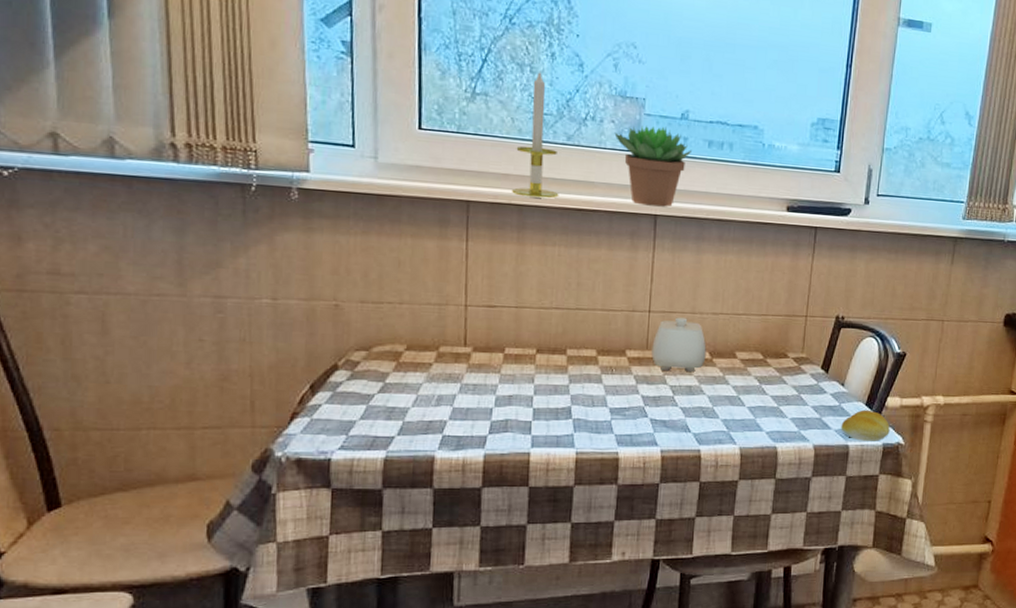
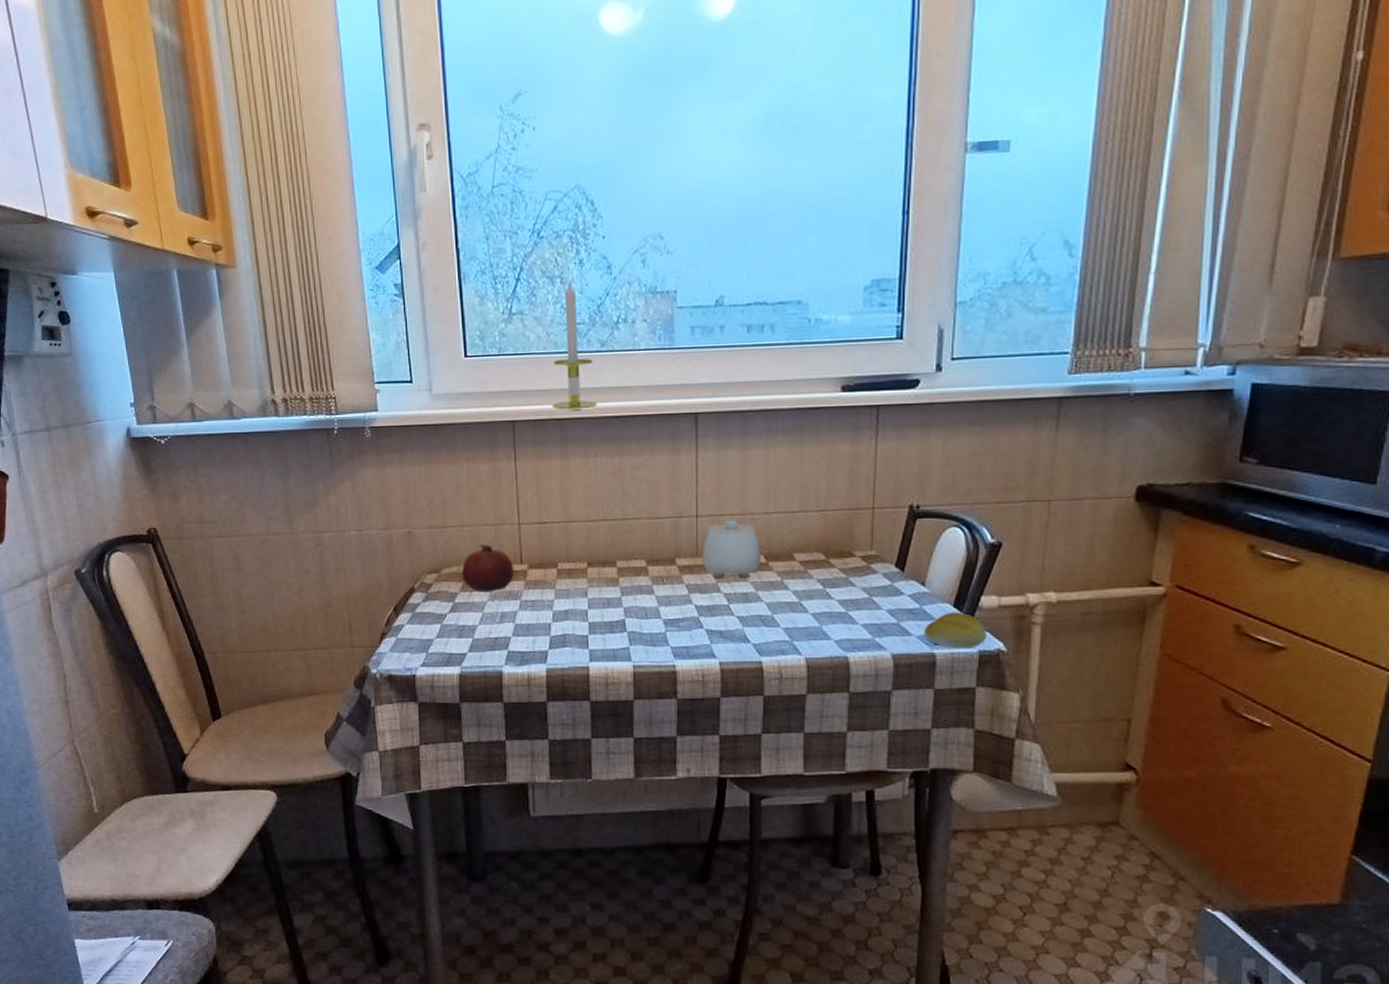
fruit: none [395,324,457,374] -> present [461,545,515,592]
succulent plant: present [614,125,691,207] -> none [647,317,729,405]

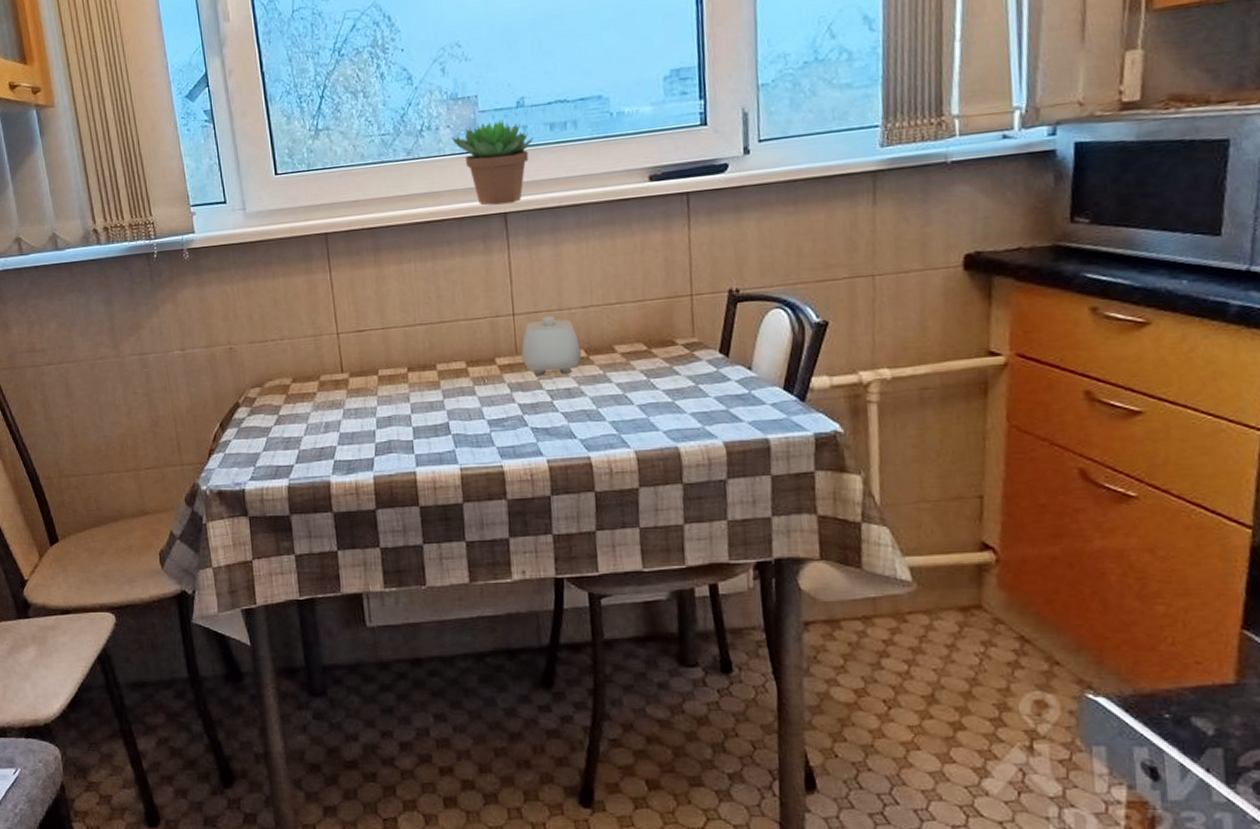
fruit: present [461,545,515,592] -> none [284,356,336,404]
candle: present [553,280,597,410] -> none [361,94,407,220]
succulent plant: none [647,317,729,405] -> present [451,119,533,206]
bread roll: present [924,612,987,649] -> none [755,394,821,433]

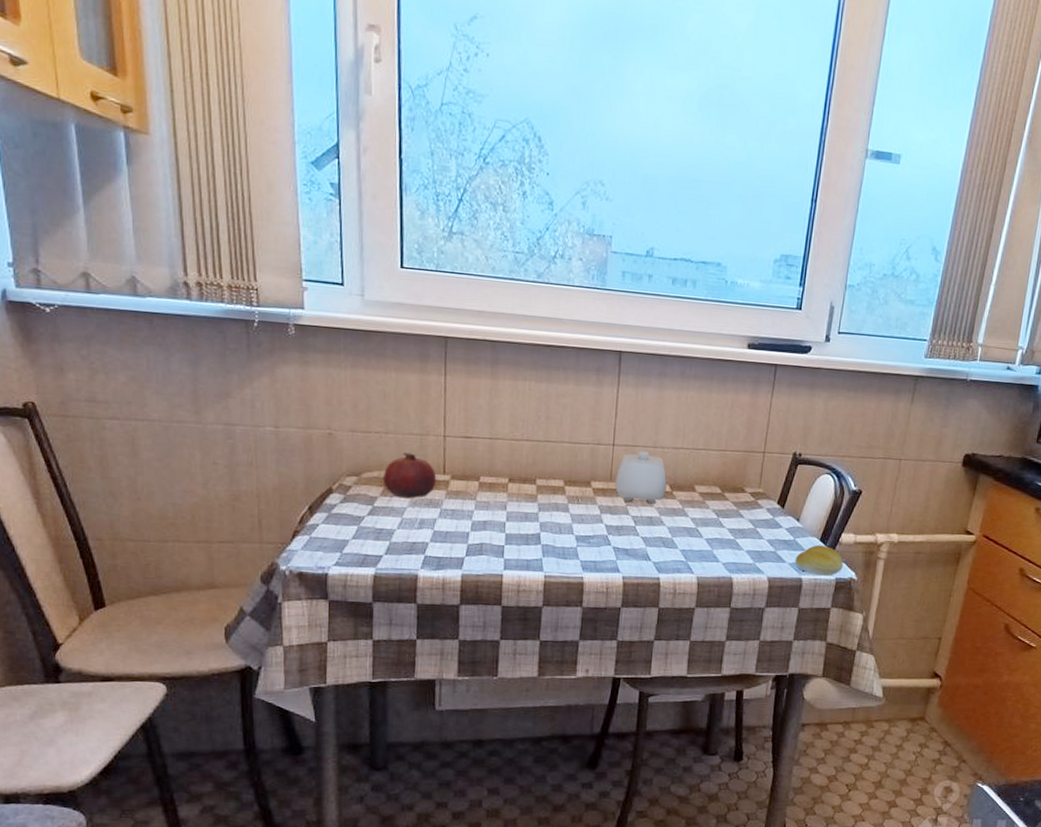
fruit: none [284,356,336,404] -> present [382,452,437,499]
succulent plant: present [451,119,533,206] -> none [582,263,656,344]
bread roll: none [755,394,821,433] -> present [795,544,843,576]

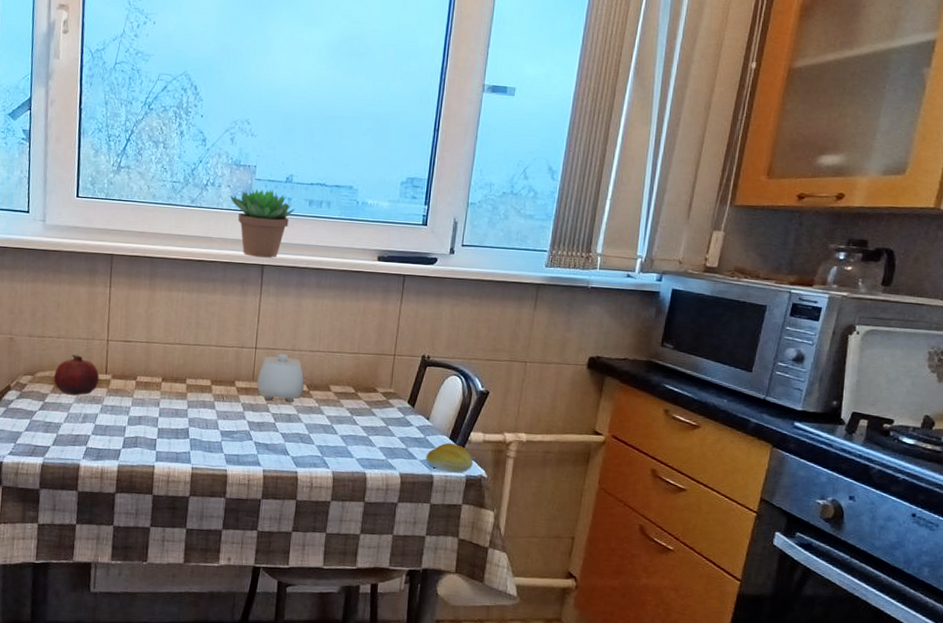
succulent plant: none [582,263,656,344] -> present [230,189,294,258]

